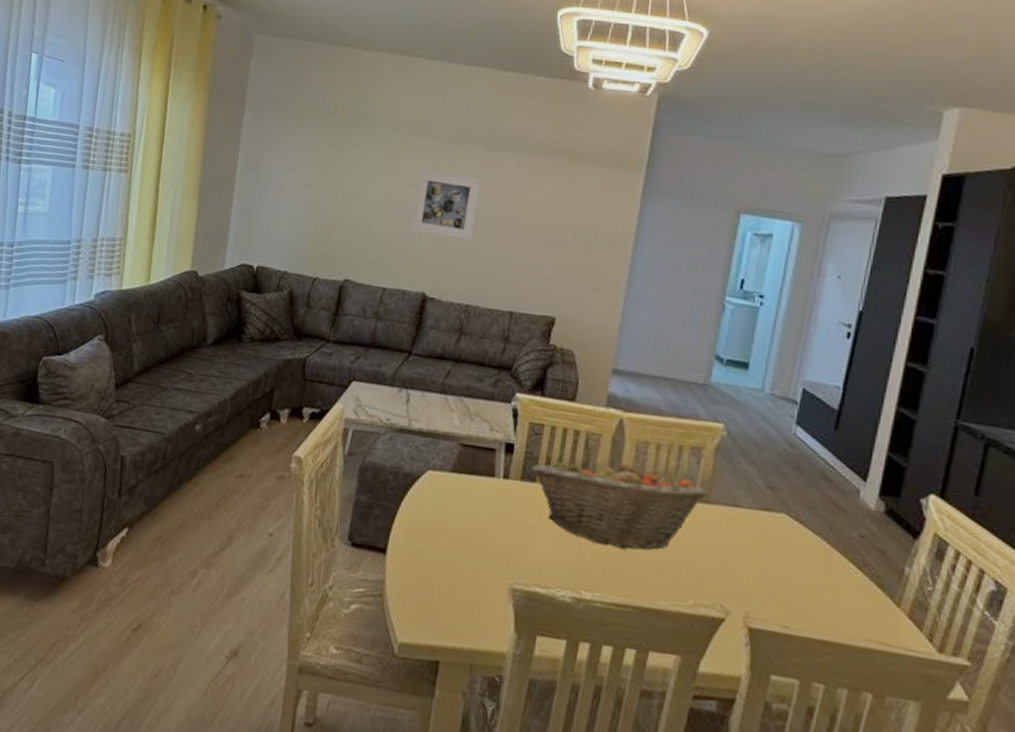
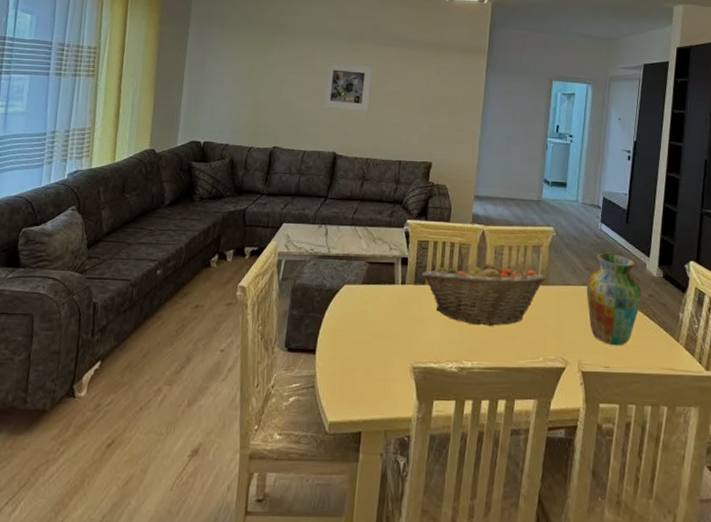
vase: none [764,467,848,601] -> present [586,252,641,346]

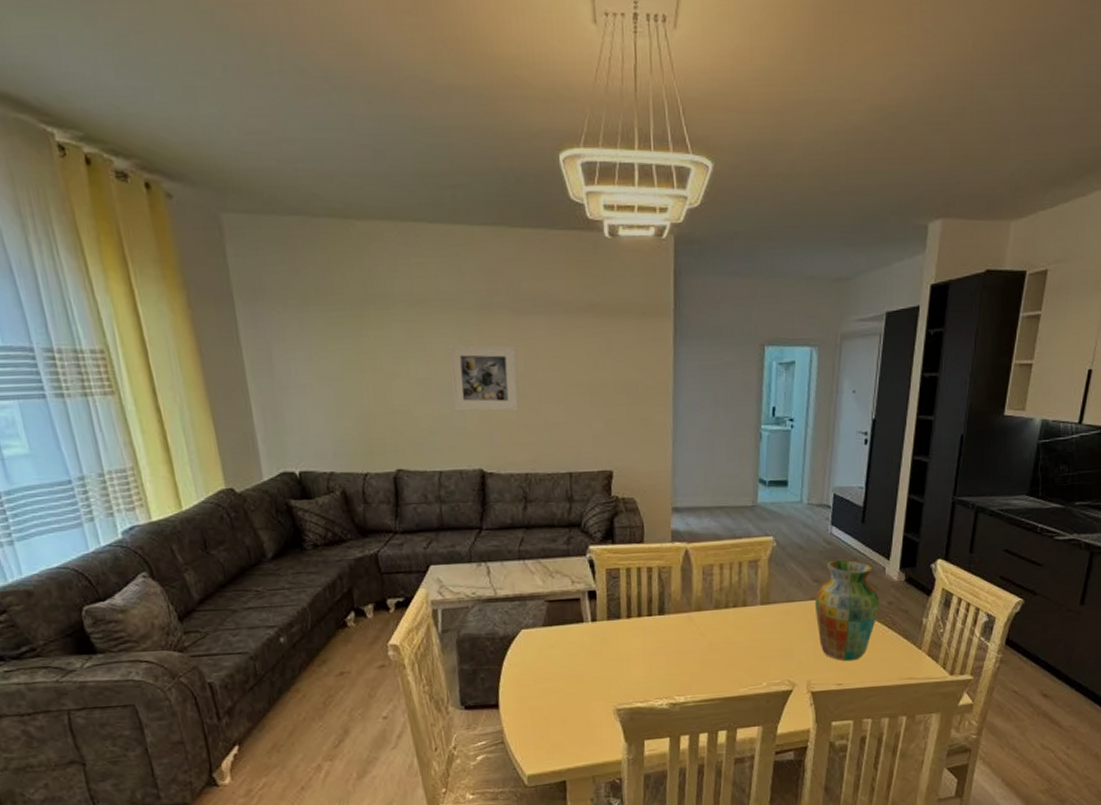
fruit basket: present [421,260,547,326] -> none [615,584,767,657]

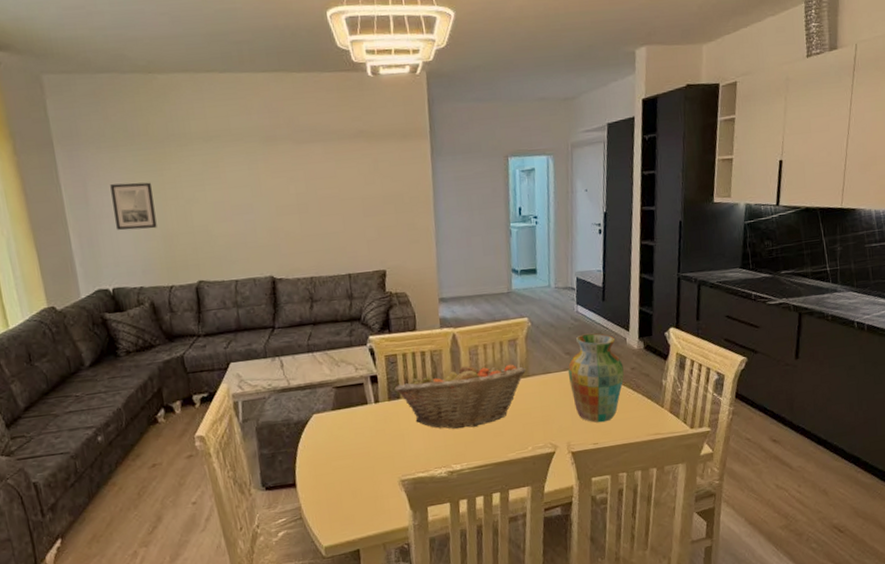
wall art: none [298,349,352,406] -> present [110,182,157,231]
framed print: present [449,344,519,412] -> none [240,169,302,228]
fruit basket: none [615,584,767,657] -> present [394,364,527,429]

